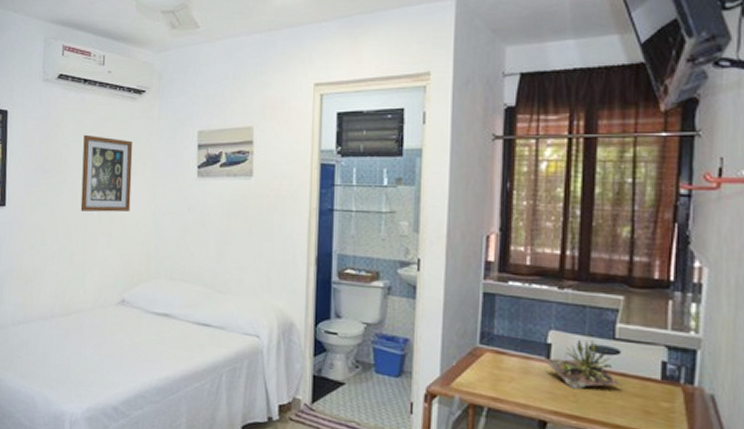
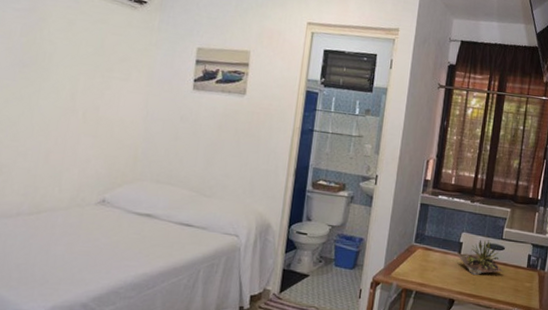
wall art: present [80,134,133,212] -> none [63,34,129,115]

